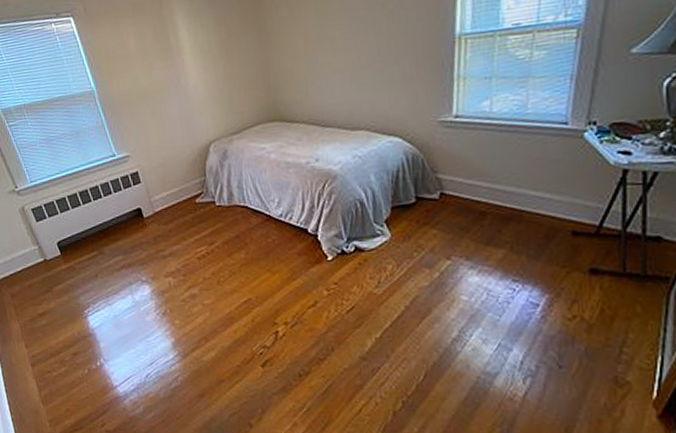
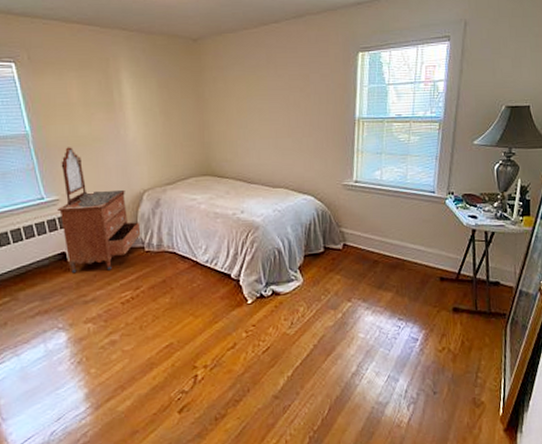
dresser: none [126,100,211,228] -> present [58,147,141,273]

